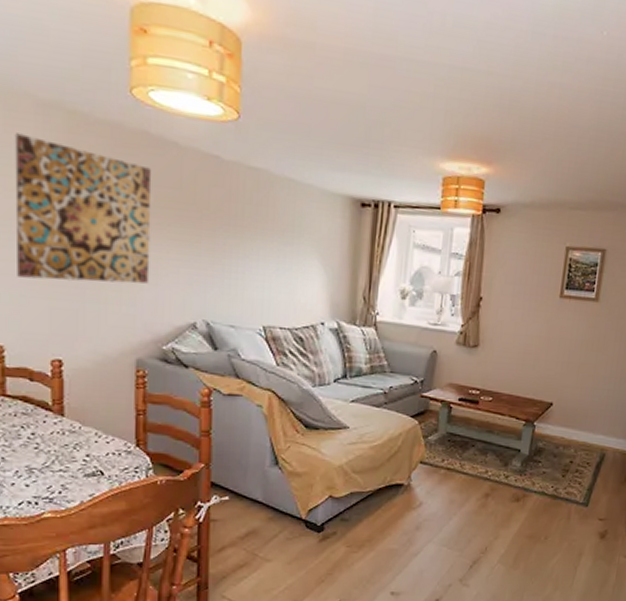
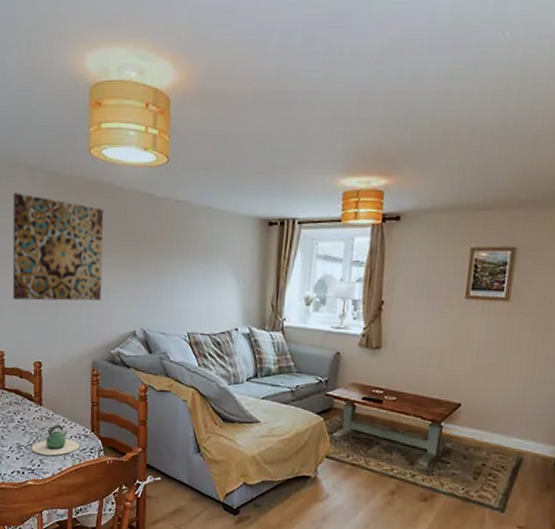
teapot: none [49,439,119,479] -> present [31,424,79,456]

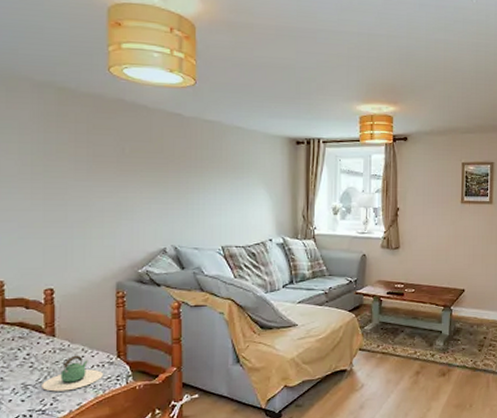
wall art: present [12,193,104,301] -> none [15,108,127,223]

